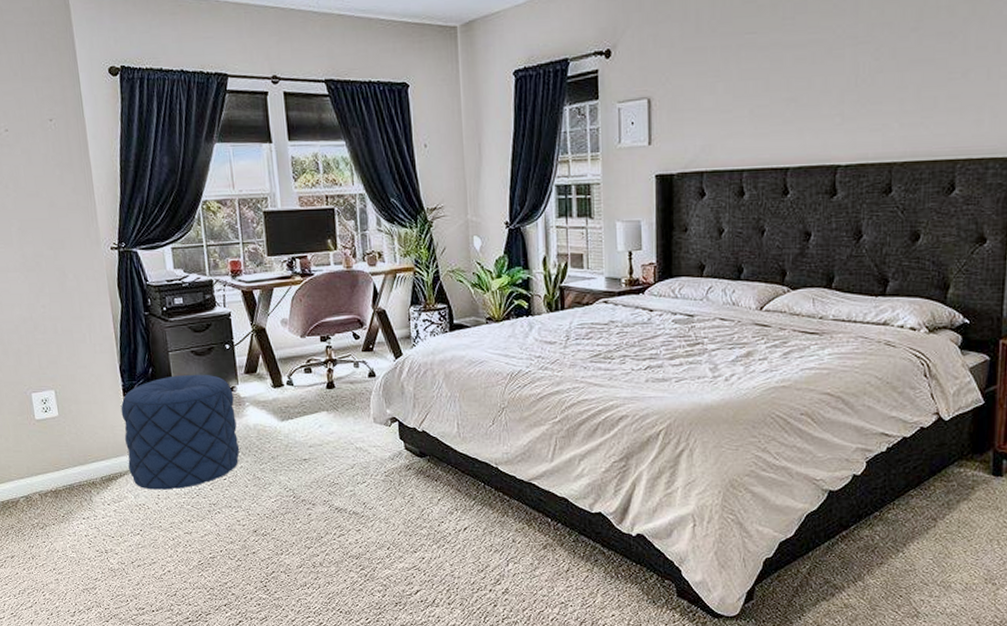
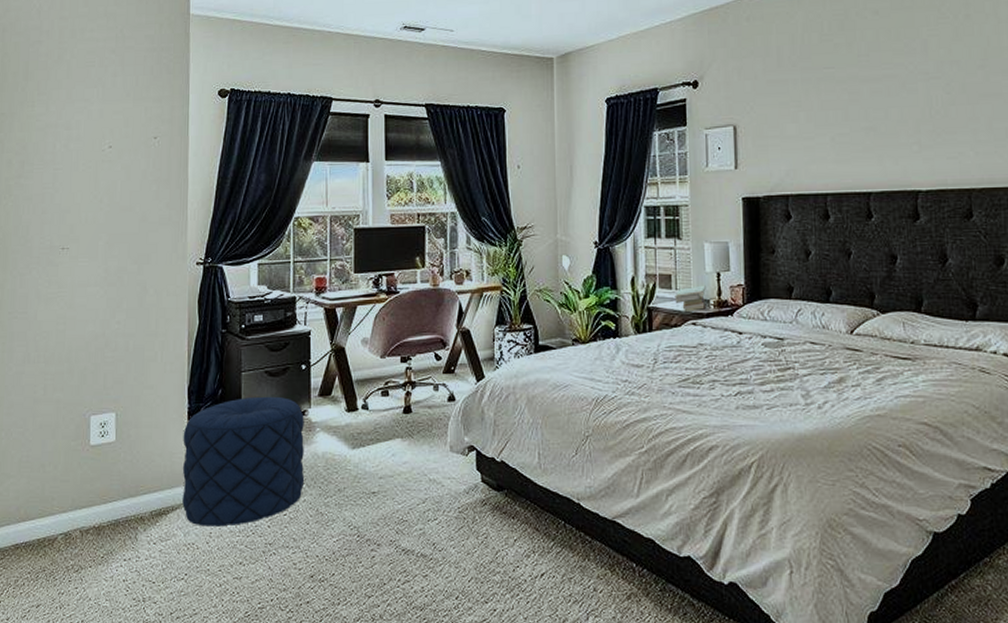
books: none [586,264,618,292] -> present [675,285,706,313]

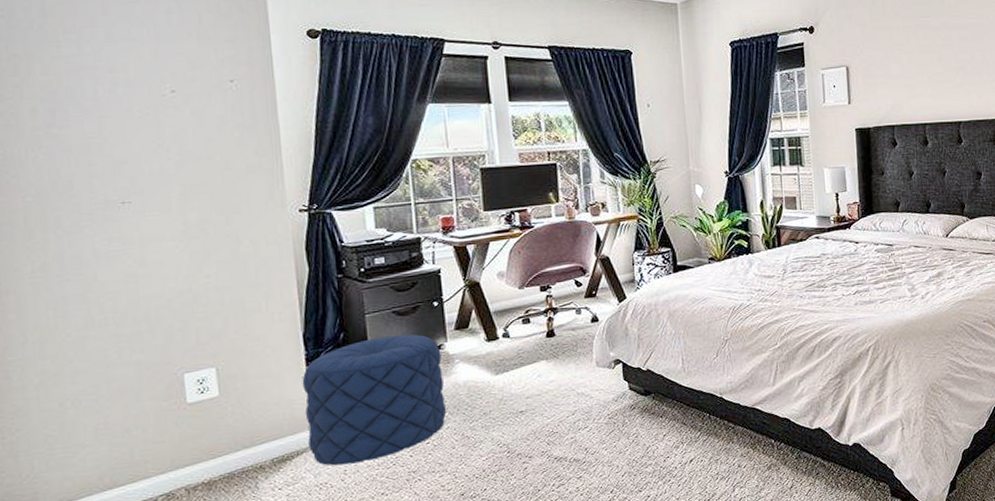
books: present [675,285,706,313] -> none [799,204,827,229]

